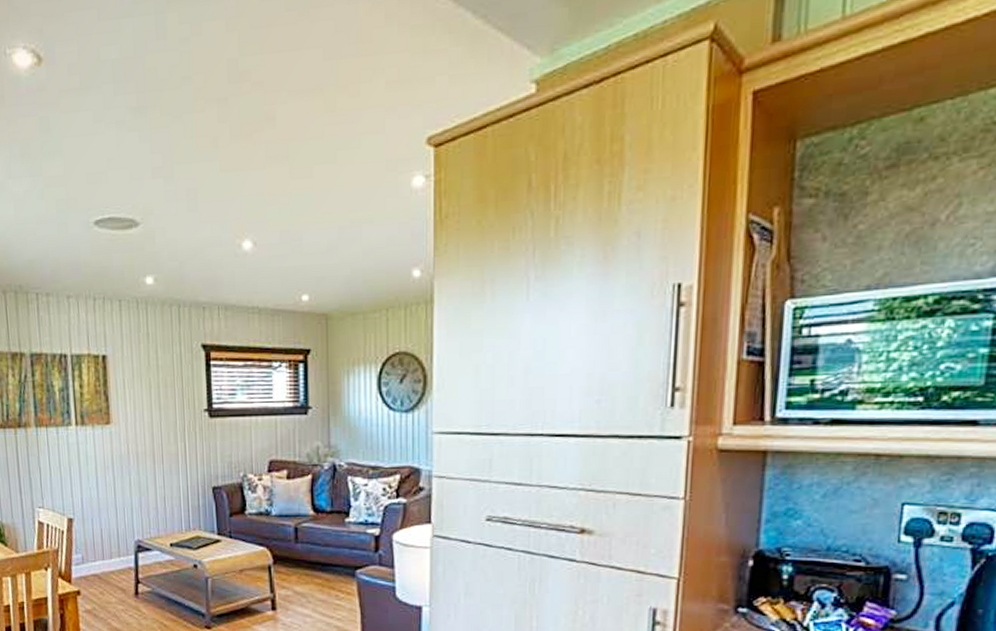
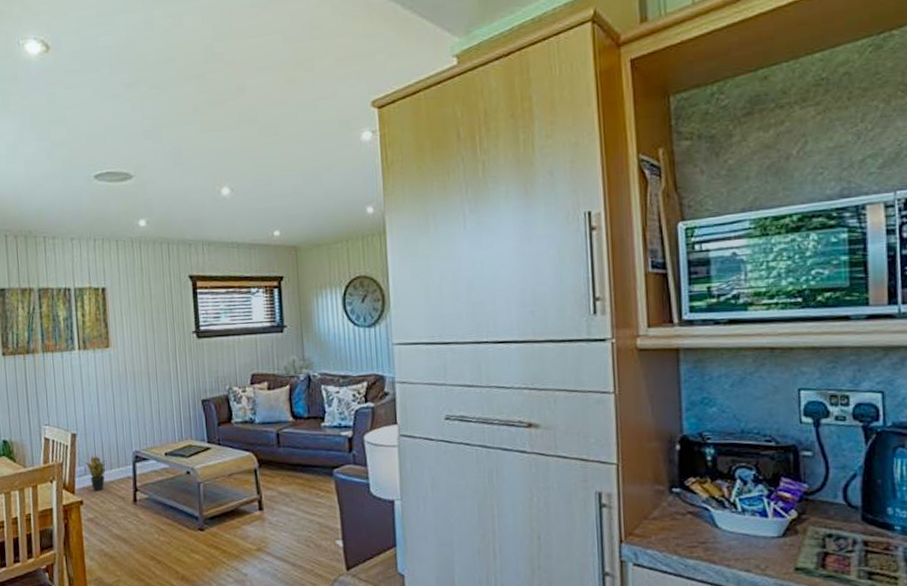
potted plant: none [83,543,106,582] -> present [85,455,107,492]

